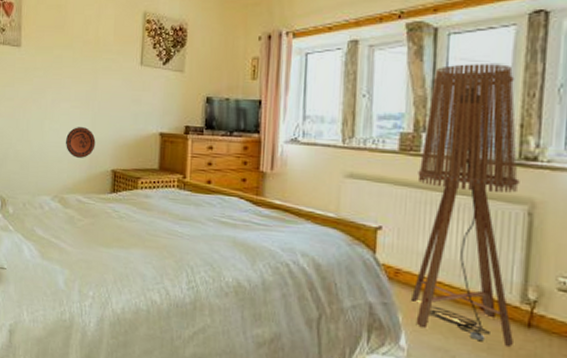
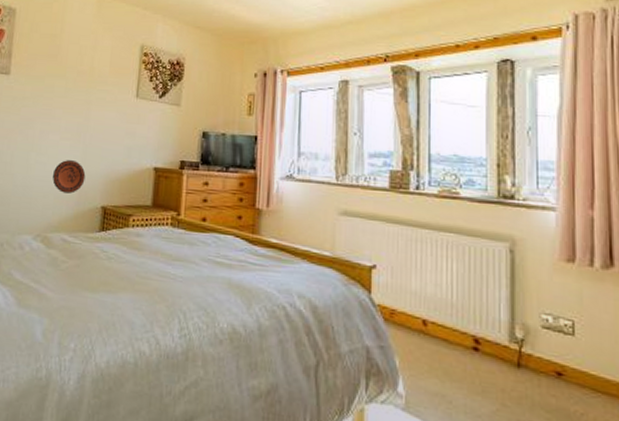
floor lamp: present [410,64,520,348] -> none [406,106,505,390]

